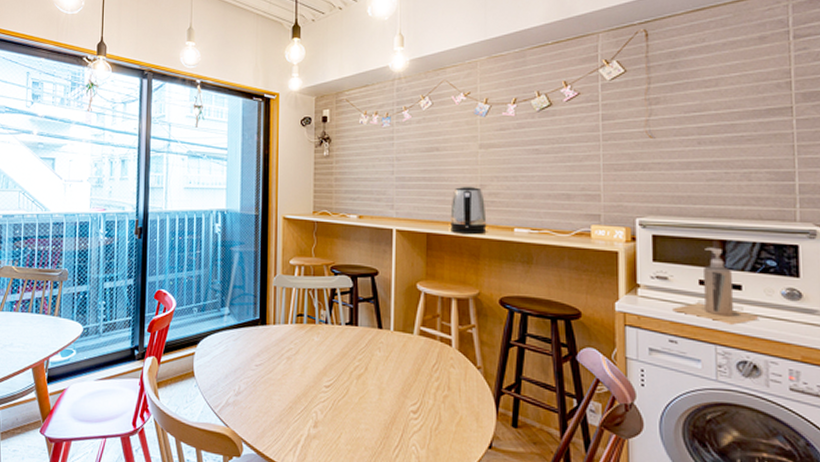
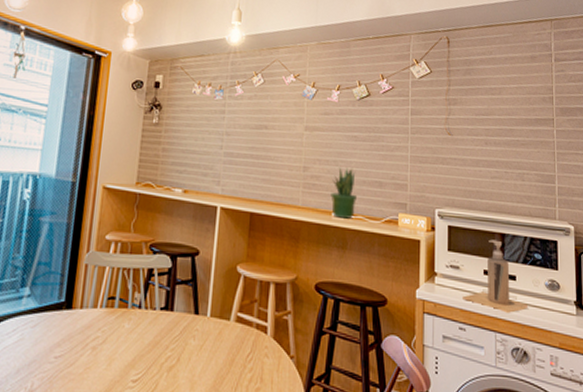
kettle: present [450,186,487,235] -> none [273,166,308,218]
planter: none [511,182,543,234] -> present [330,167,358,219]

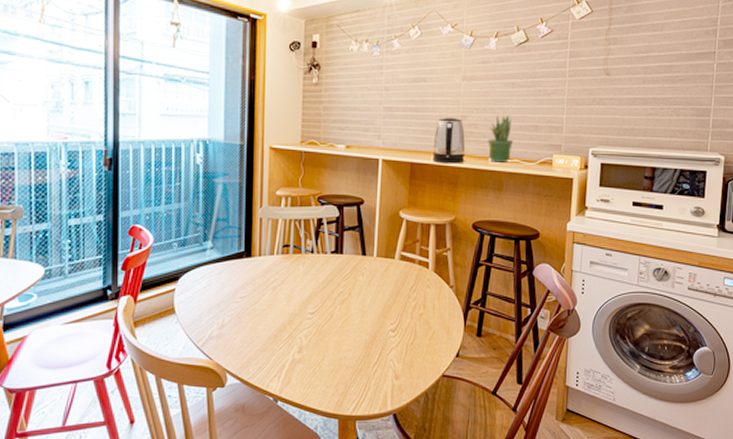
kettle: none [273,166,308,218] -> present [432,117,466,164]
soap dispenser: present [463,239,529,313] -> none [611,173,673,239]

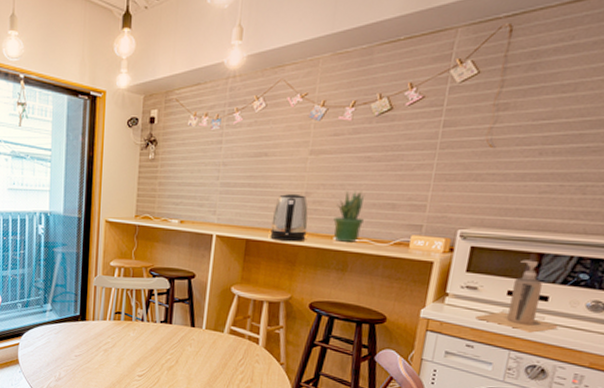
soap dispenser: none [611,173,673,239] -> present [475,260,559,333]

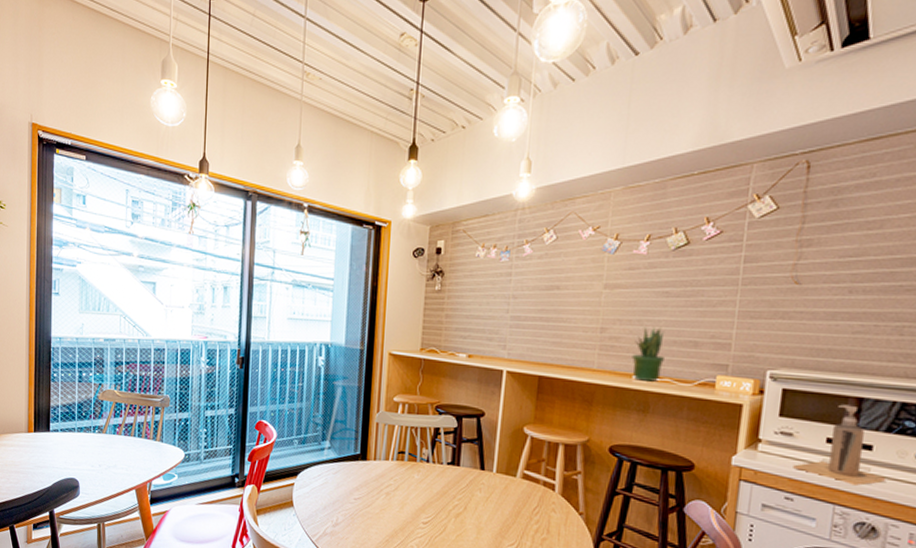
kettle: present [270,193,309,243] -> none [564,328,605,381]

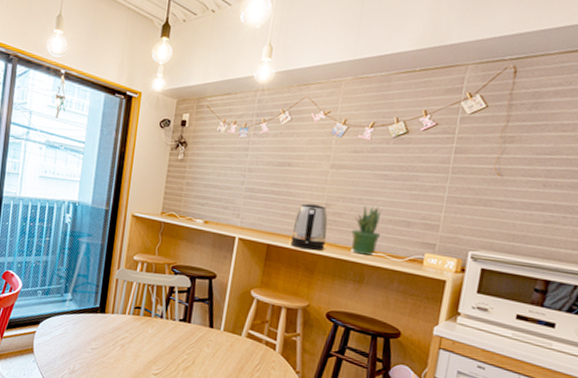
kettle: none [564,328,605,381] -> present [290,203,328,252]
soap dispenser: present [793,404,887,486] -> none [486,285,566,359]

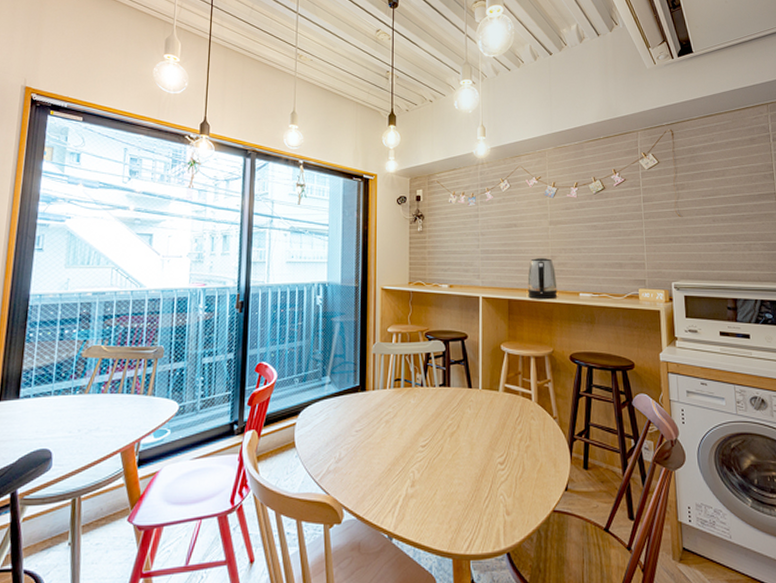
planter: present [351,205,381,256] -> none [577,253,601,297]

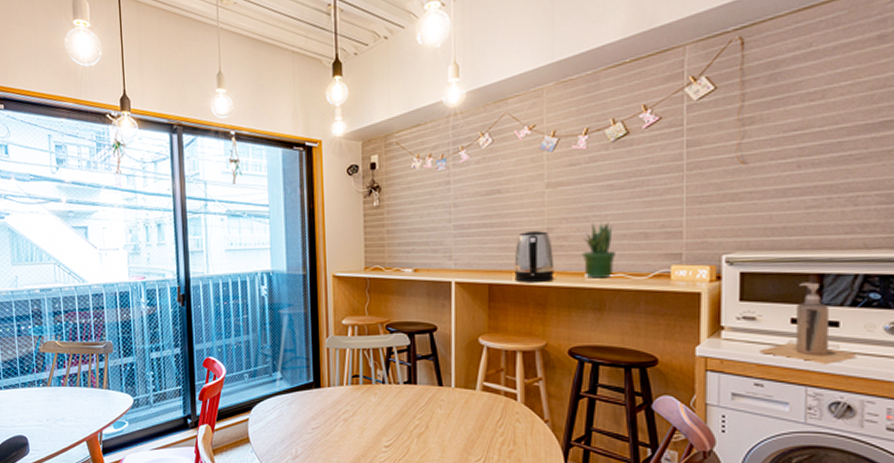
planter: none [577,253,601,297] -> present [582,222,617,278]
soap dispenser: none [702,304,764,367] -> present [760,282,857,364]

